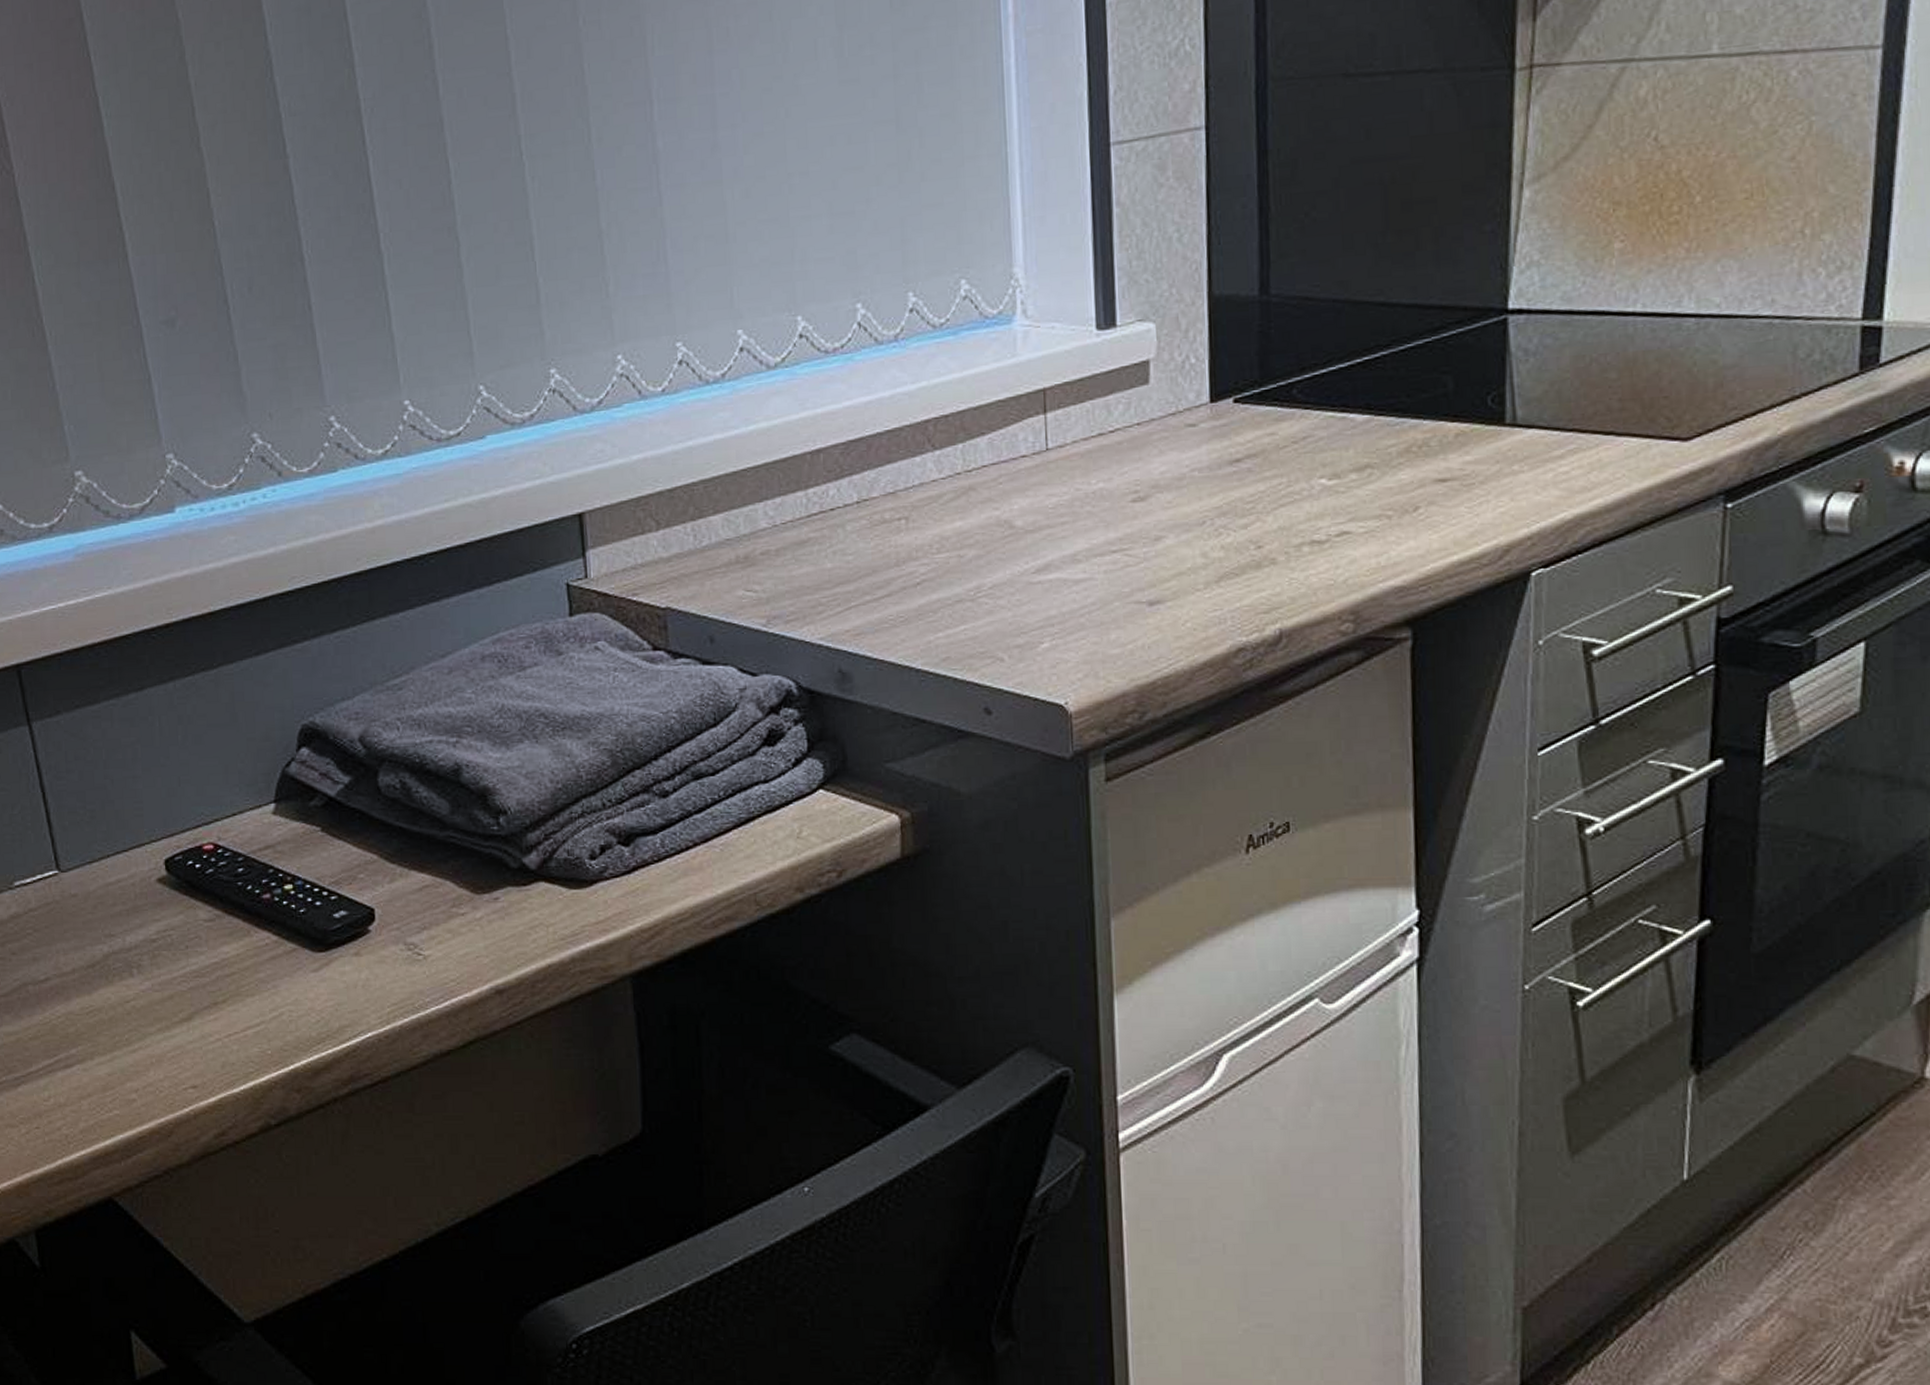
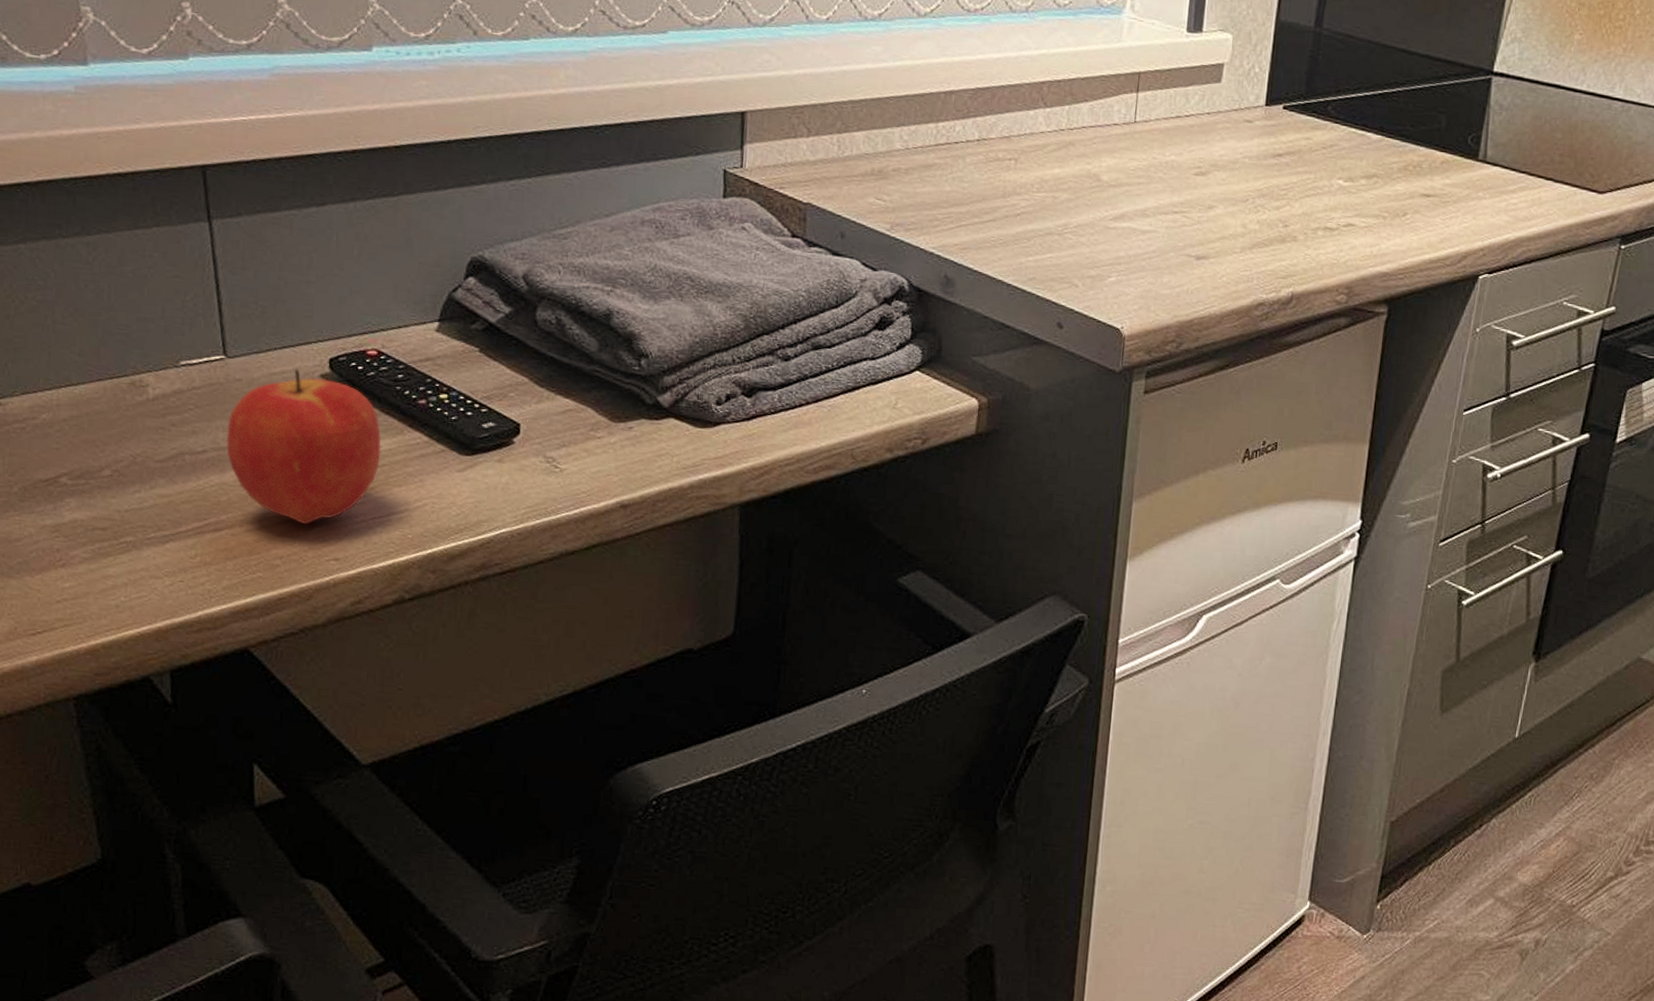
apple: none [67,875,229,1051] -> present [226,369,381,525]

